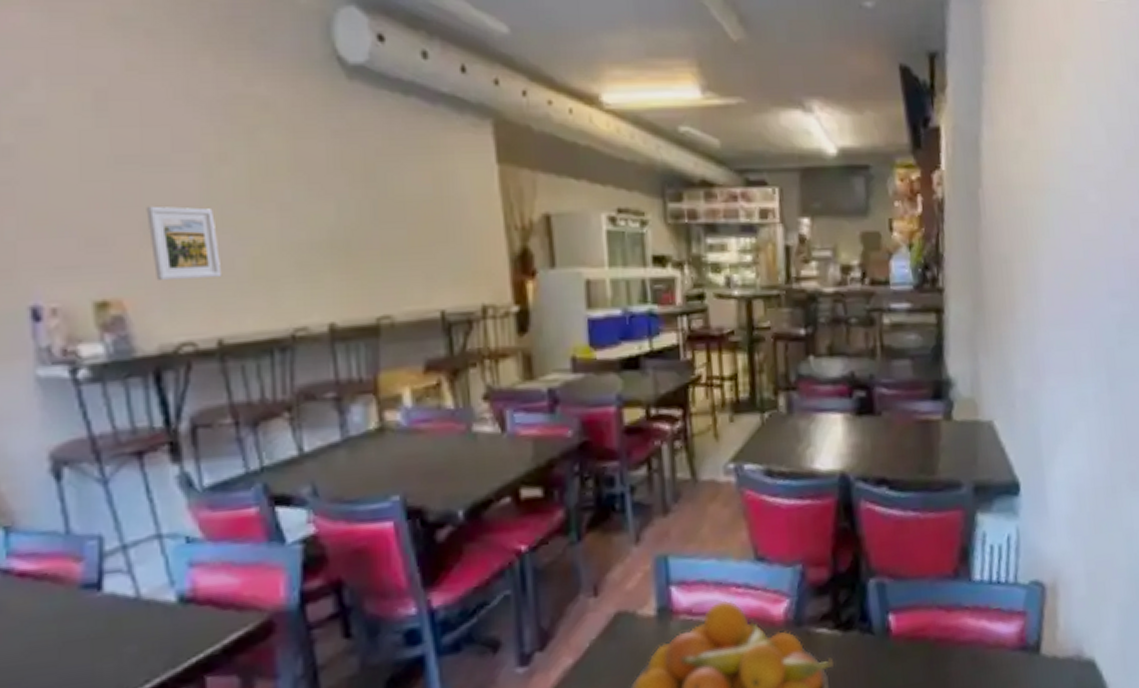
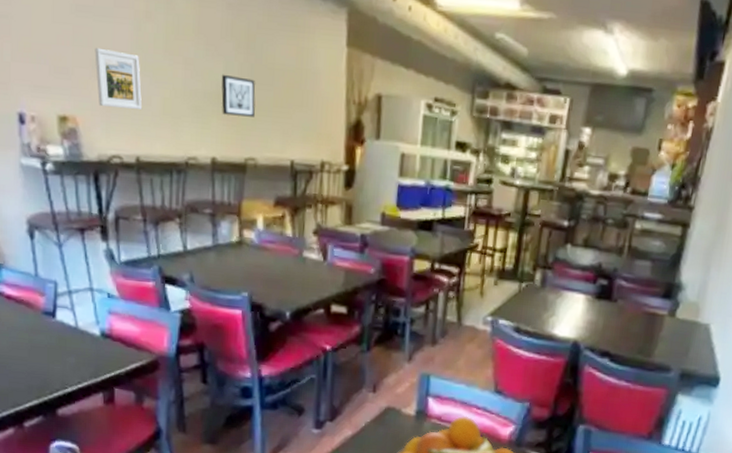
wall art: none [332,216,384,267] -> present [221,74,256,117]

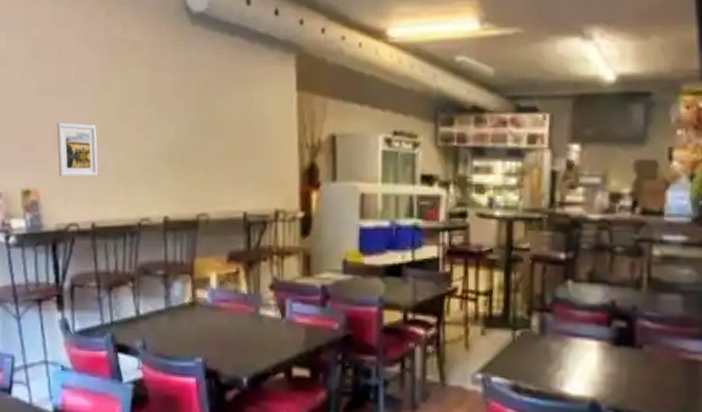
wall art: present [221,74,256,117] -> none [173,133,206,172]

